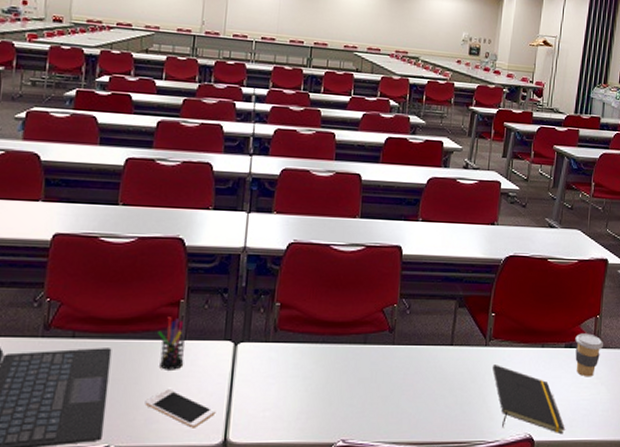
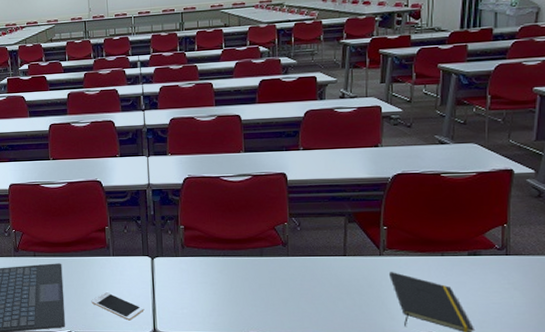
pen holder: present [158,317,186,370] -> none [92,240,115,279]
coffee cup: present [575,333,604,377] -> none [479,242,515,283]

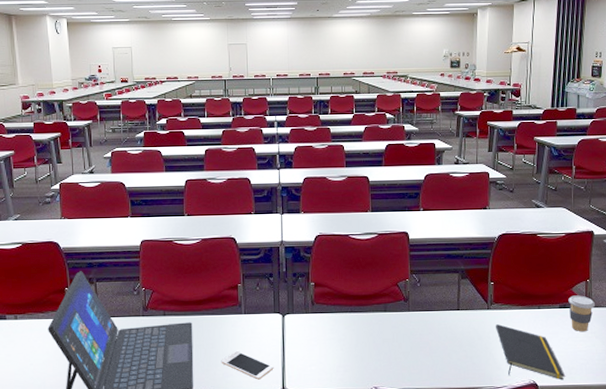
coffee cup: none [479,242,515,283] -> present [568,295,596,332]

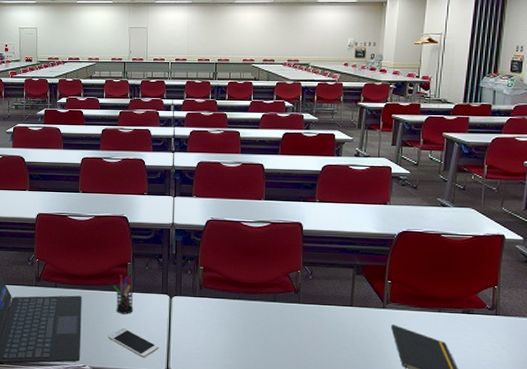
pen holder: none [224,297,246,337] -> present [113,275,134,314]
coffee cup: present [568,295,596,332] -> none [472,301,504,341]

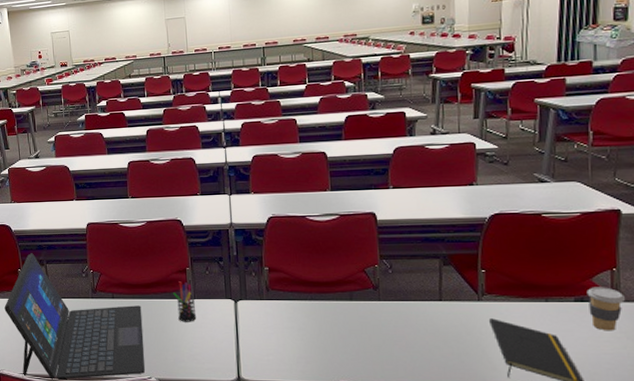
cell phone: present [108,328,159,358] -> none [172,337,228,367]
coffee cup: none [472,301,504,341] -> present [587,287,626,331]

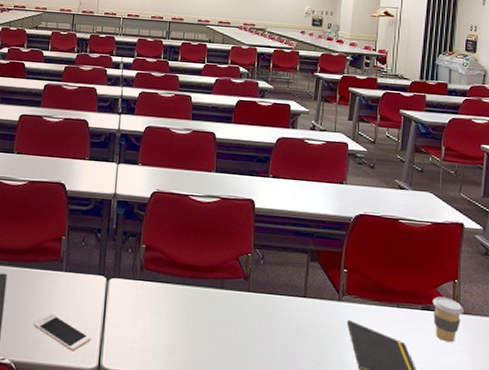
cell phone: none [172,337,228,367] -> present [33,314,92,351]
pen holder: present [173,281,197,322] -> none [44,250,67,298]

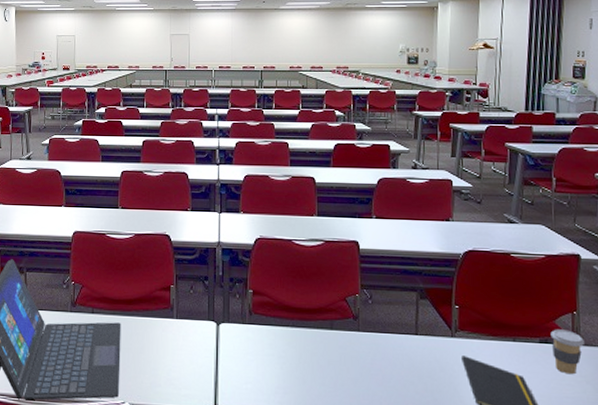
cell phone: present [33,314,92,351] -> none [149,359,206,394]

